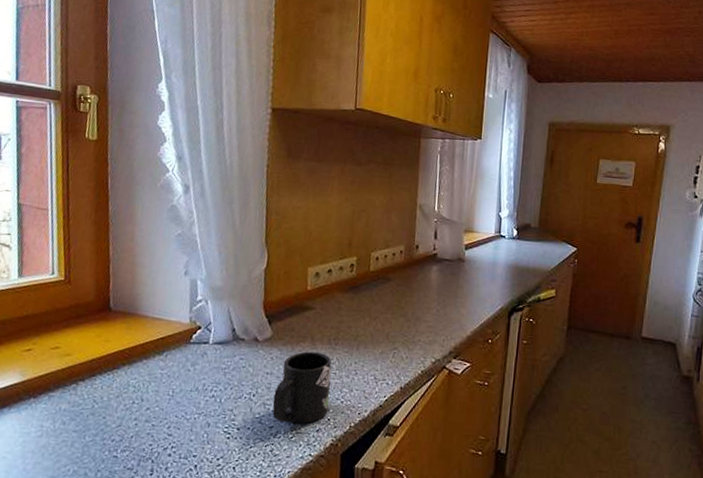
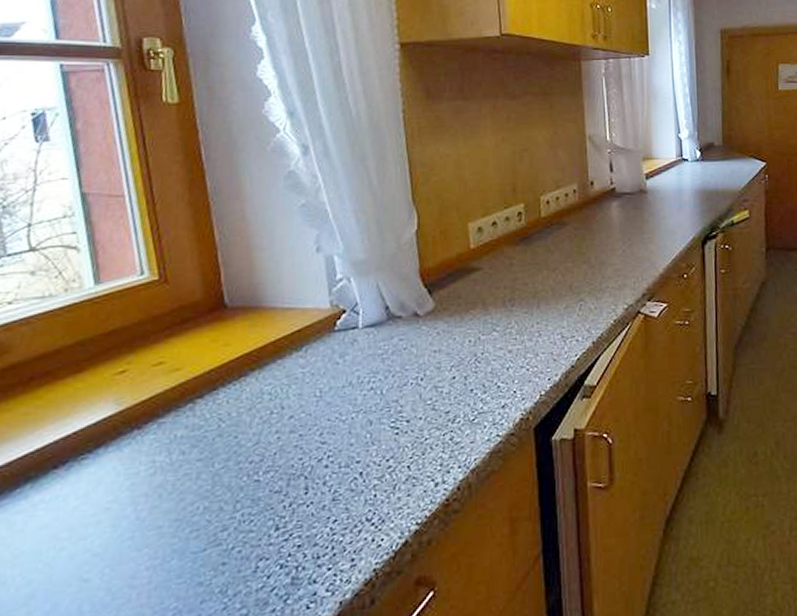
mug: present [272,351,332,424] -> none [446,318,514,405]

